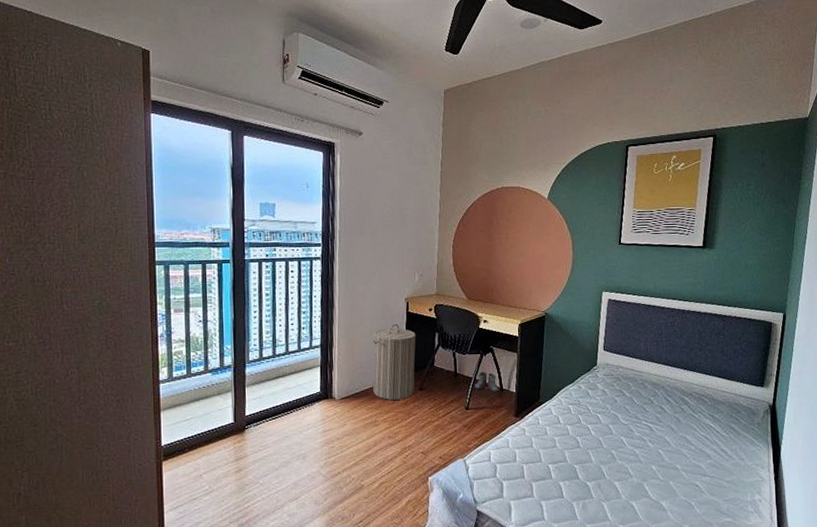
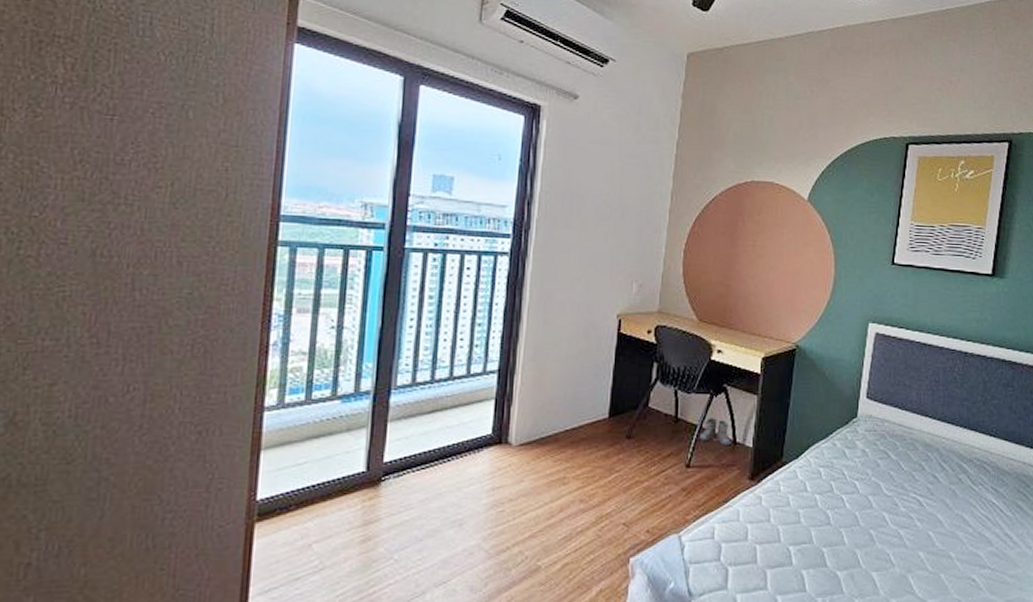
laundry hamper: present [373,323,416,400] -> none [564,347,628,450]

